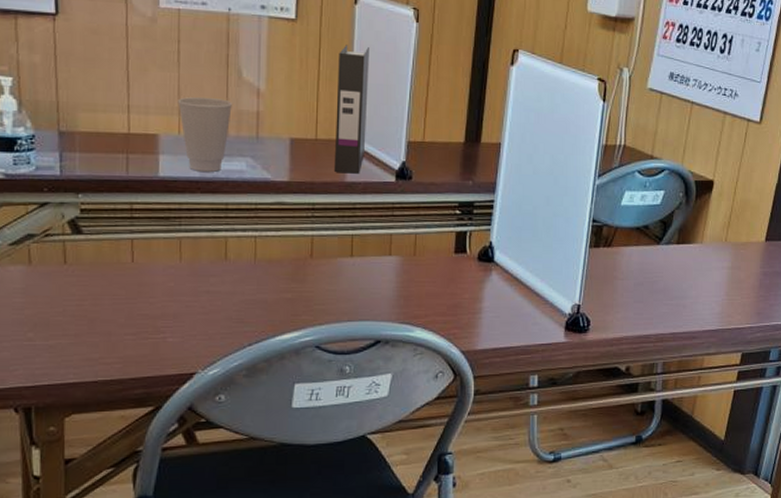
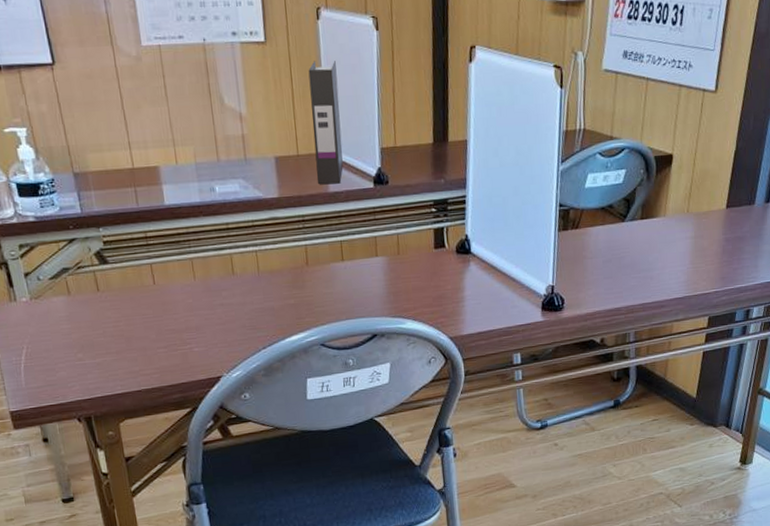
cup: present [177,96,232,172] -> none [171,126,220,197]

